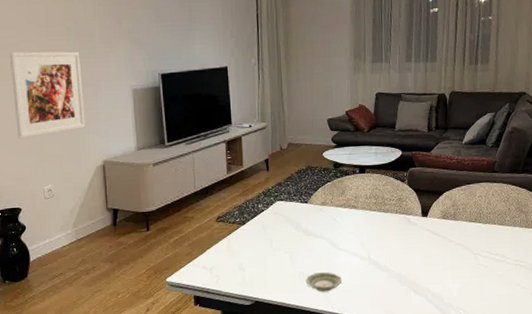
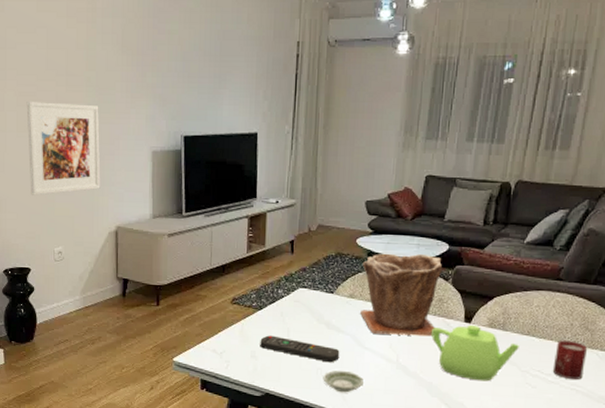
remote control: none [246,247,319,266] -> present [260,335,340,363]
plant pot: none [331,161,404,235] -> present [360,254,442,337]
teapot: none [395,218,469,267] -> present [430,324,519,382]
cup: none [498,223,525,256] -> present [552,340,588,379]

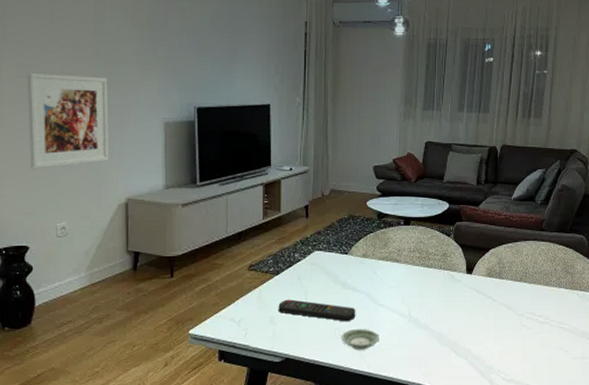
plant pot: present [360,254,442,337] -> none [373,213,447,290]
teapot: present [430,324,519,382] -> none [438,275,514,327]
cup: present [552,340,588,379] -> none [543,284,570,318]

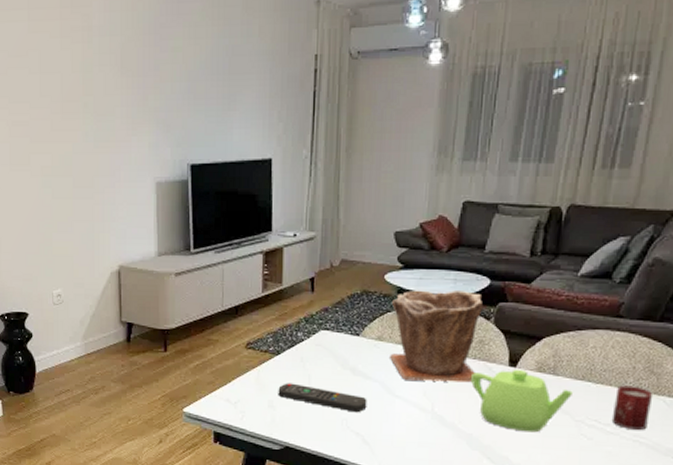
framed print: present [27,72,109,169] -> none [19,131,101,234]
saucer: present [341,328,379,350] -> none [349,420,394,446]
plant pot: none [373,213,447,290] -> present [390,291,483,383]
teapot: none [438,275,514,327] -> present [470,369,573,433]
cup: none [543,284,570,318] -> present [611,385,654,430]

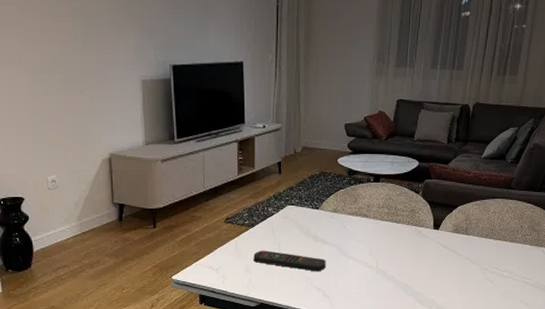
plant pot: present [390,291,483,383] -> none [343,171,414,243]
teapot: present [470,369,573,433] -> none [405,231,479,280]
cup: present [611,385,654,430] -> none [507,240,535,273]

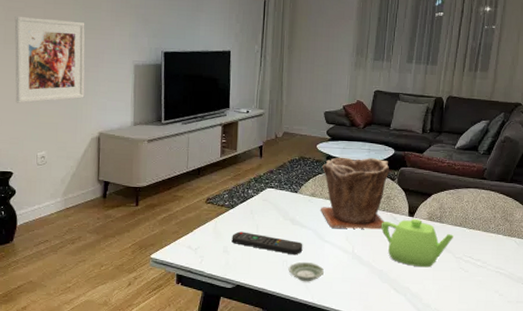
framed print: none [9,31,92,126] -> present [14,16,85,103]
saucer: none [312,278,348,298] -> present [288,261,324,282]
plant pot: none [343,171,414,243] -> present [321,158,390,229]
teapot: none [405,231,479,280] -> present [381,218,453,268]

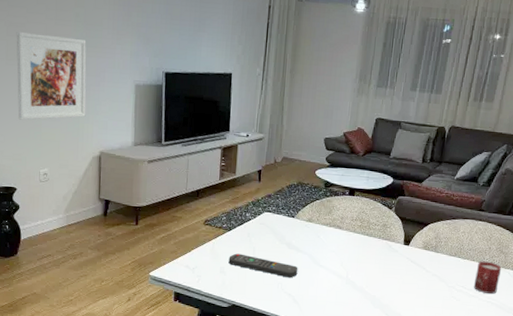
saucer: present [288,261,324,282] -> none [283,284,318,305]
plant pot: present [321,158,390,229] -> none [317,184,387,256]
teapot: present [381,218,453,268] -> none [375,247,448,295]
cup: none [480,230,508,263] -> present [473,261,502,294]

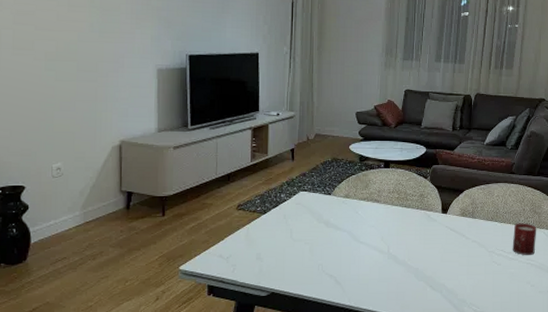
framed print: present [16,31,87,120] -> none [24,19,104,112]
remote control: present [228,253,298,278] -> none [265,237,338,258]

